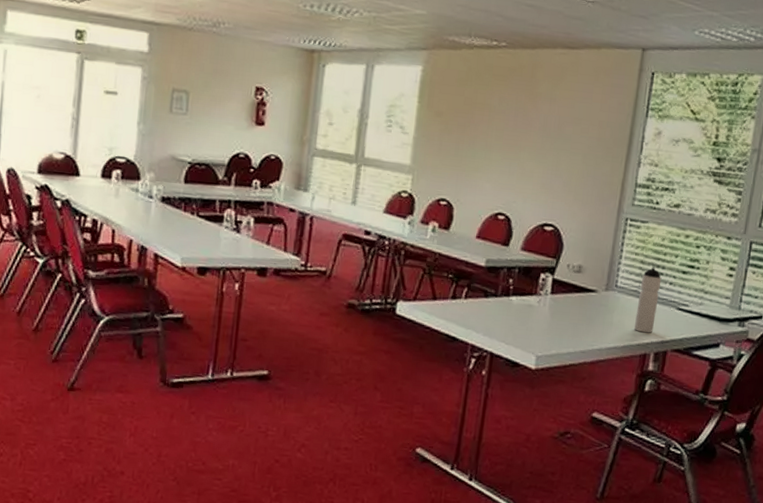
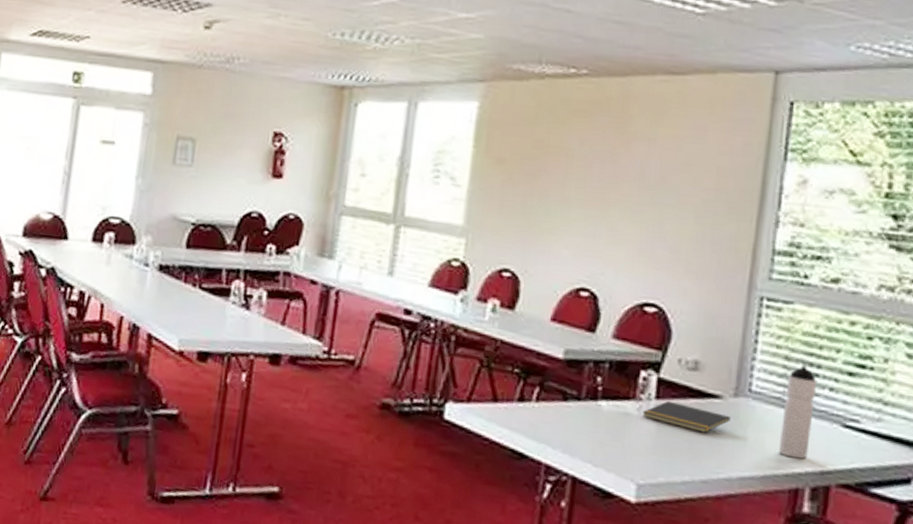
notepad: none [541,295,602,317] -> present [642,400,731,433]

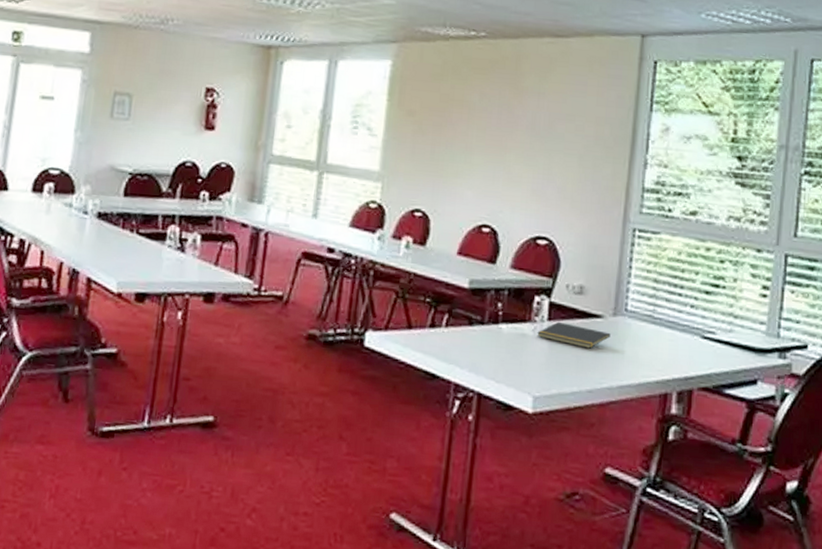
water bottle: present [778,365,817,459] -> none [650,286,681,368]

